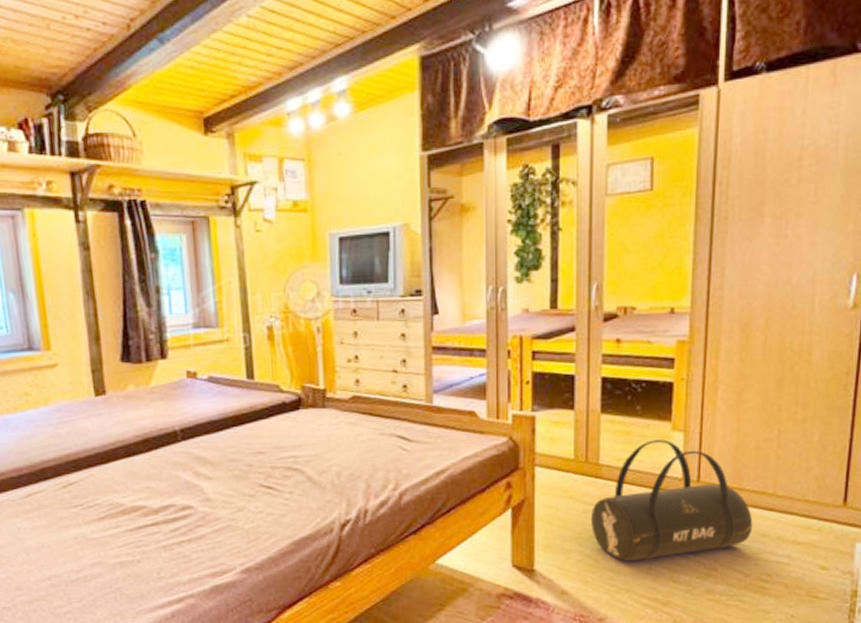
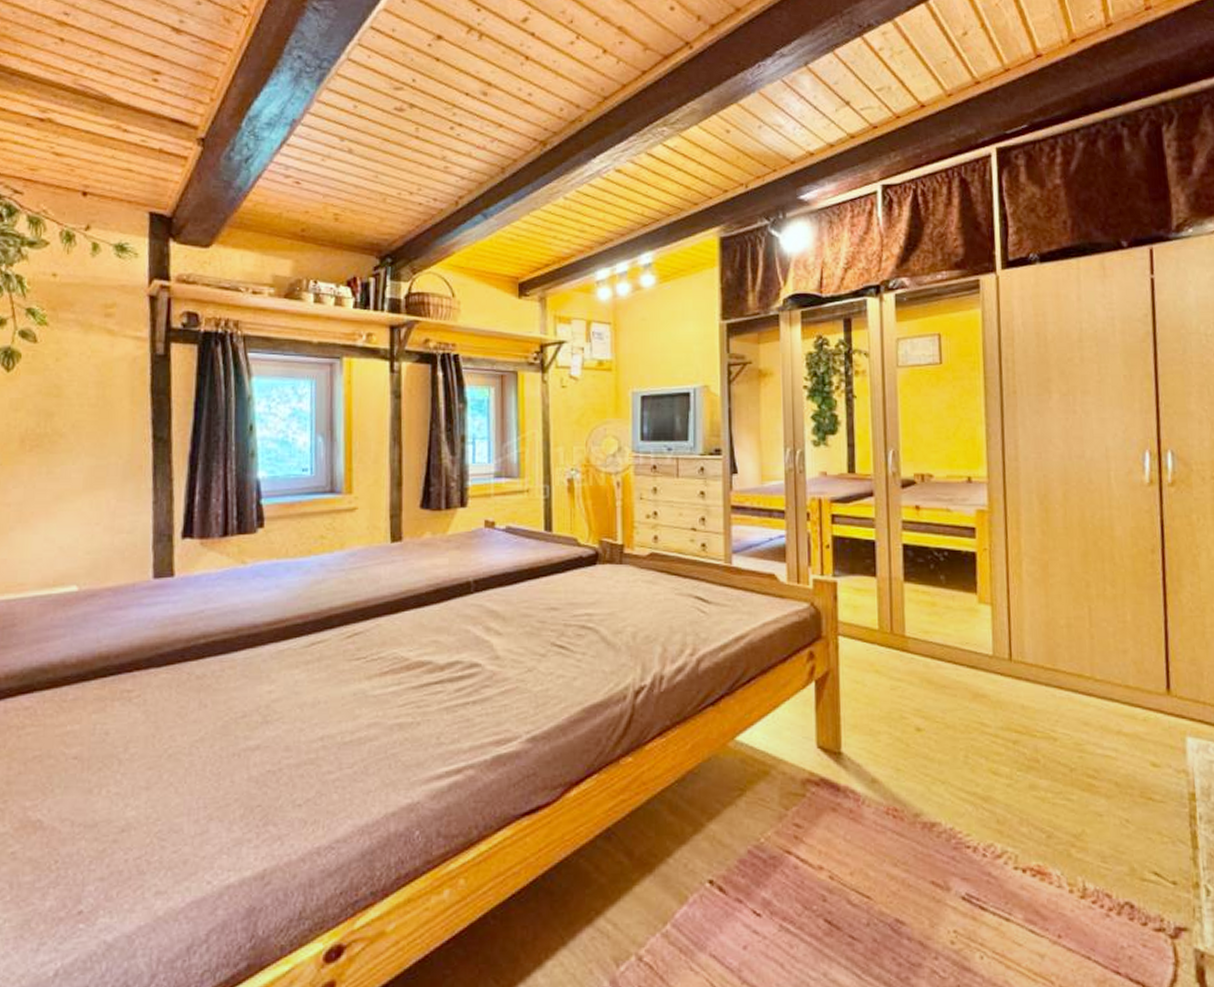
duffel bag: present [590,439,753,561] -> none [899,612,1073,746]

